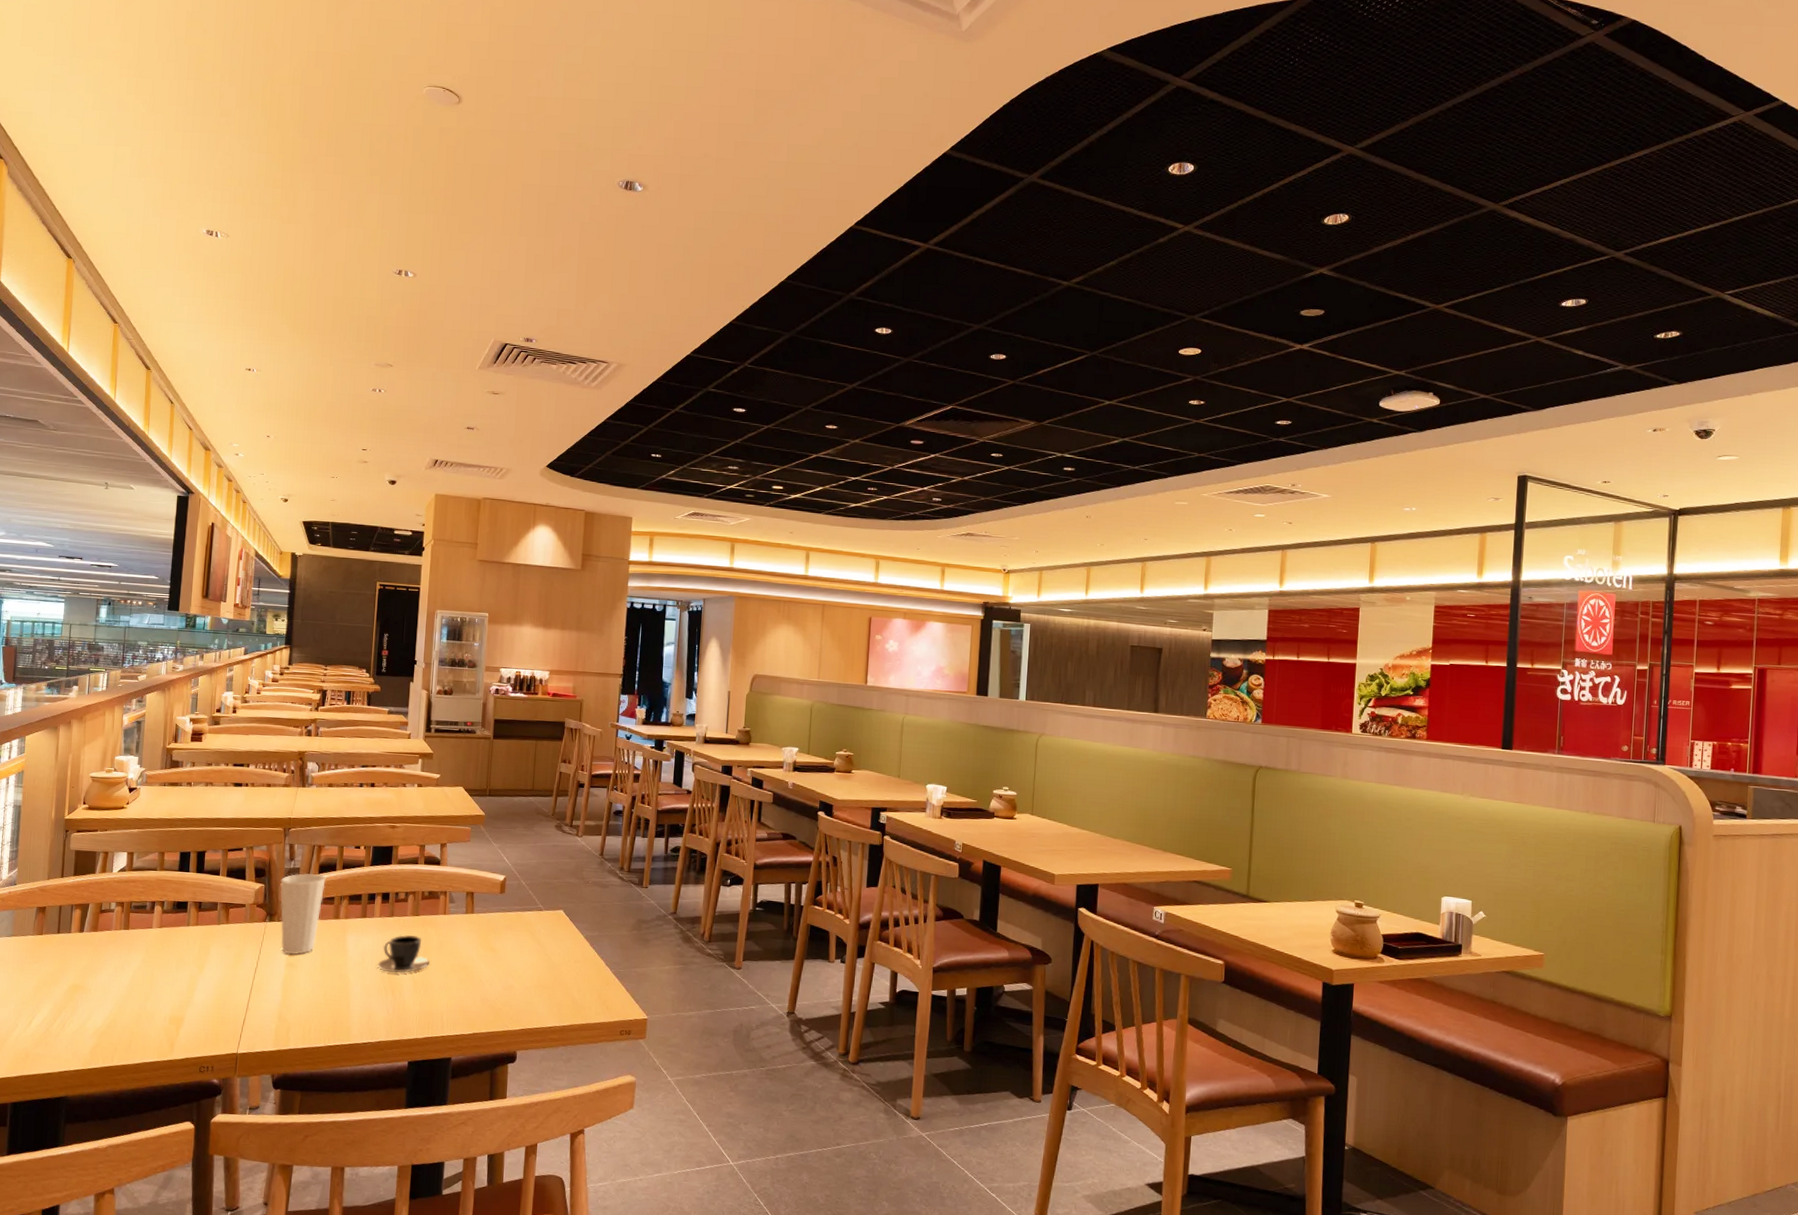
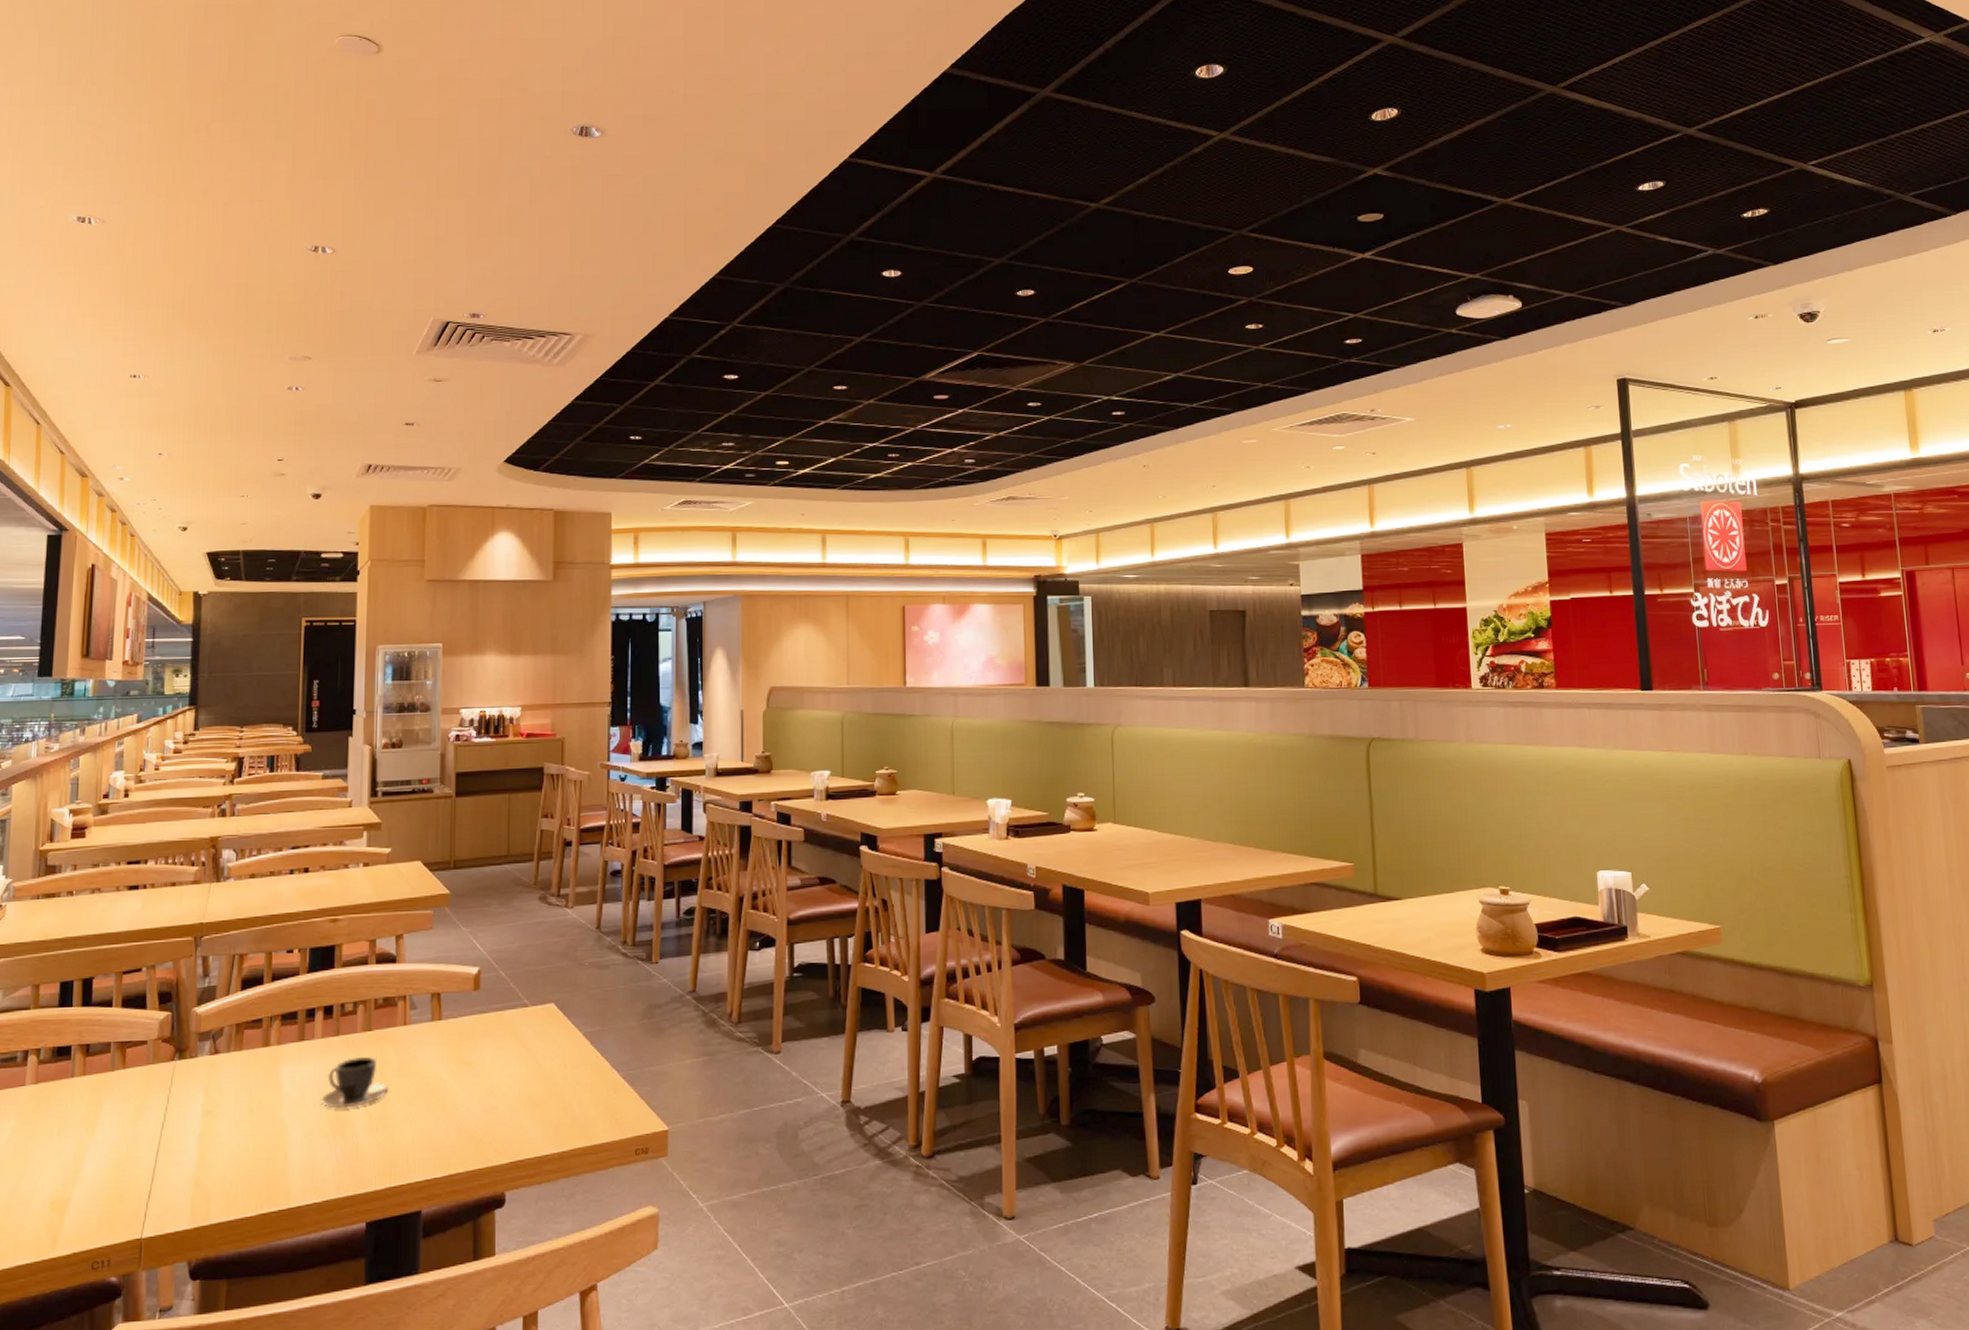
cup: present [280,873,326,955] -> none [192,991,251,1100]

